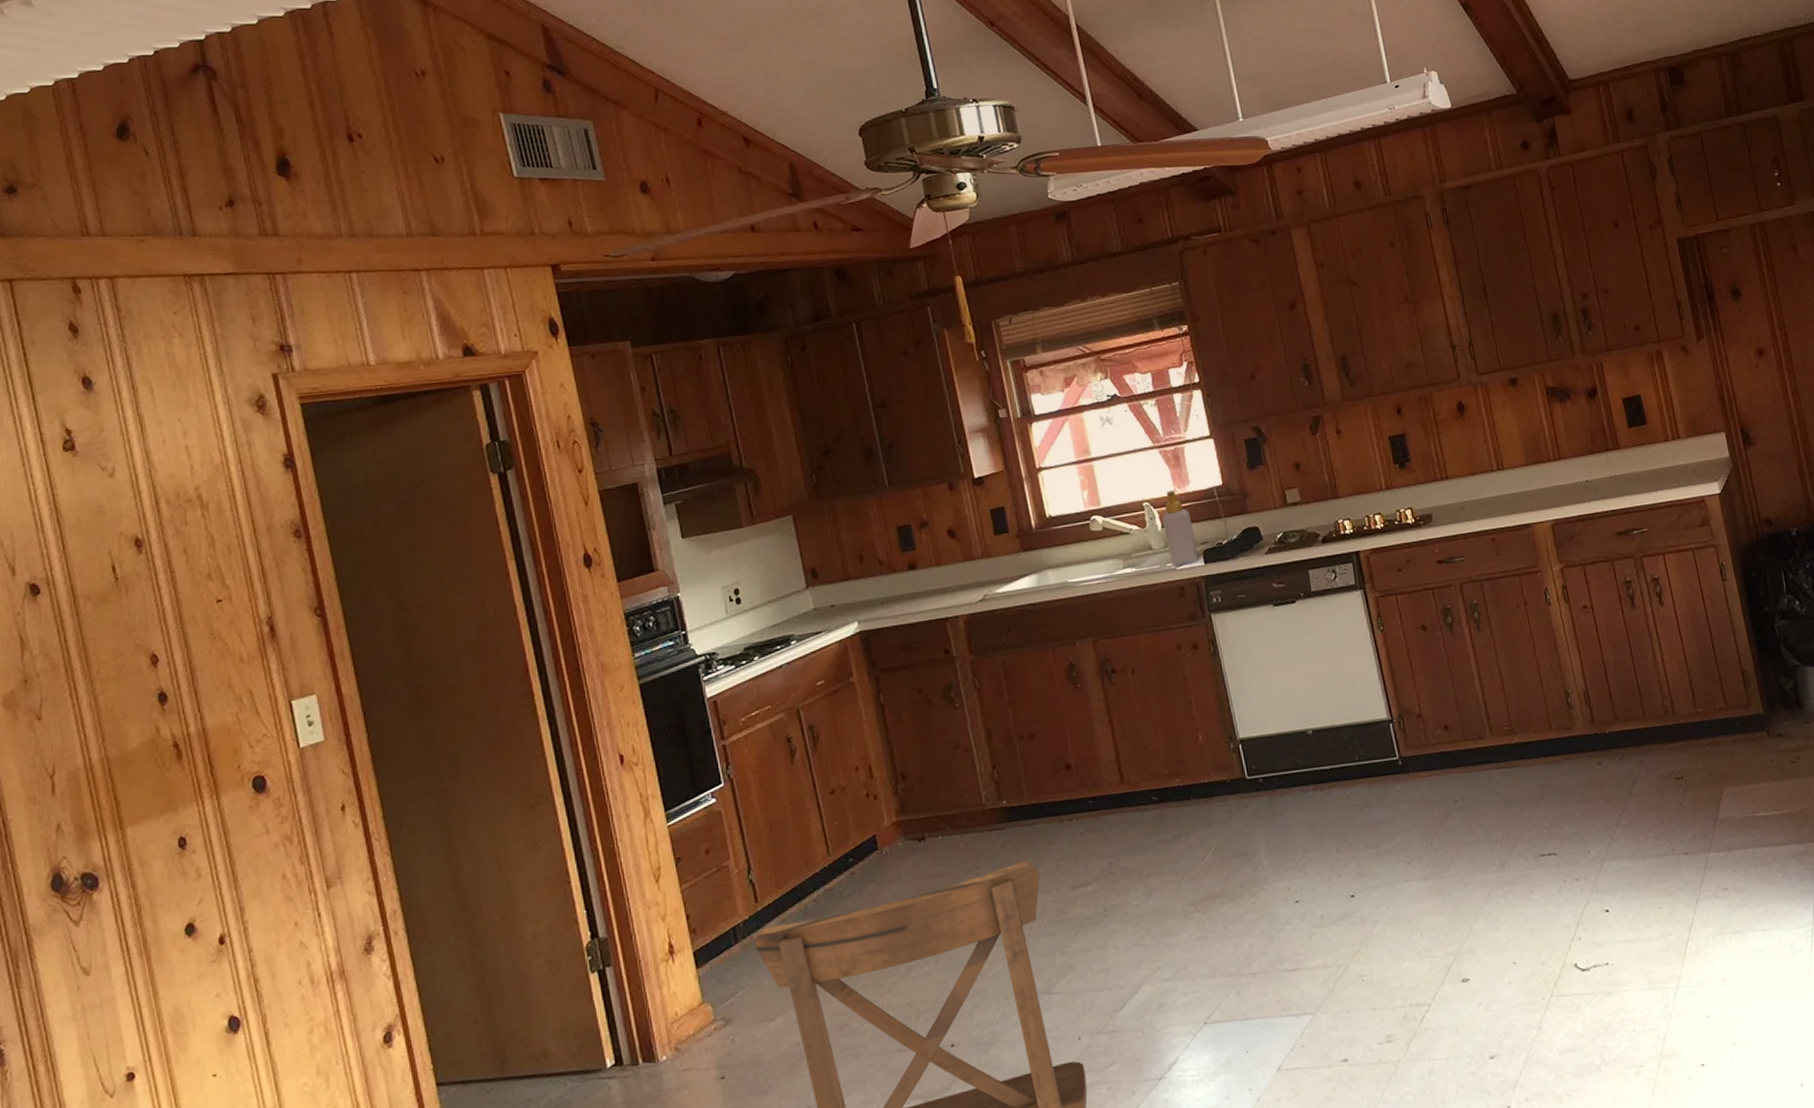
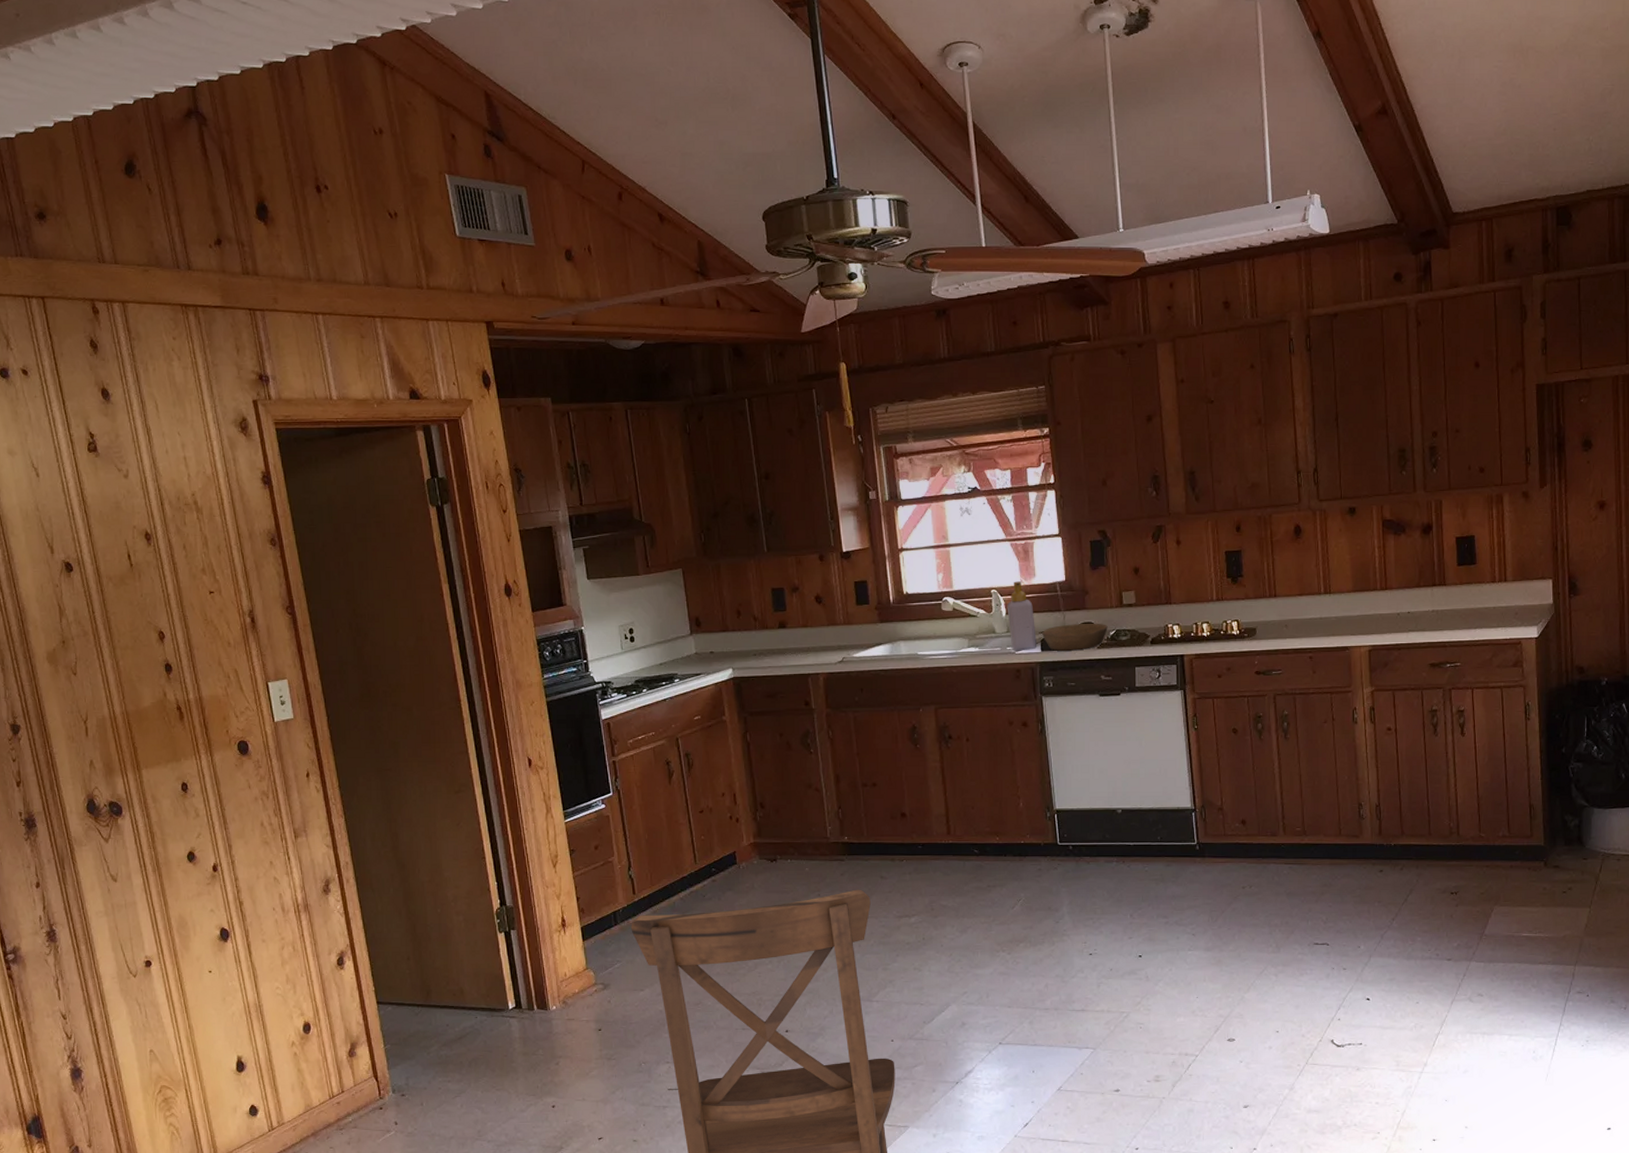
bowl: none [1203,527,1274,562] -> present [1042,623,1108,651]

